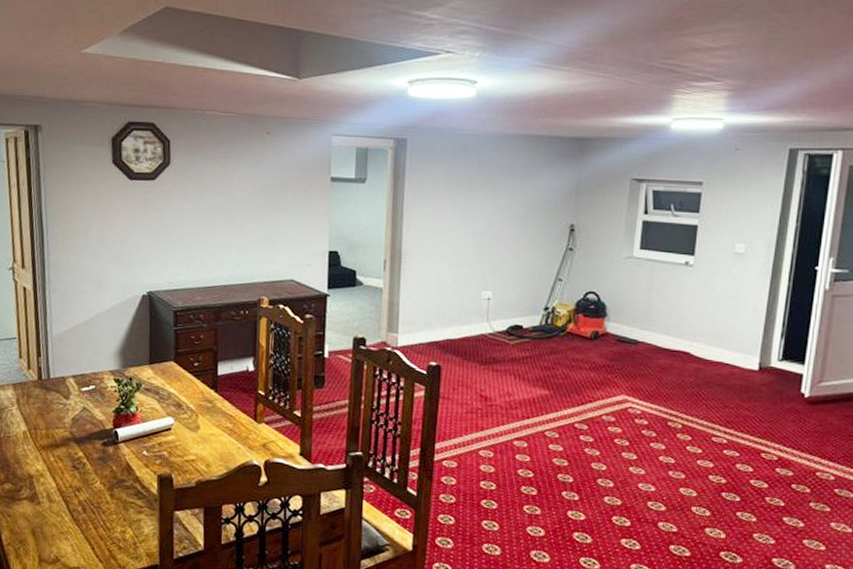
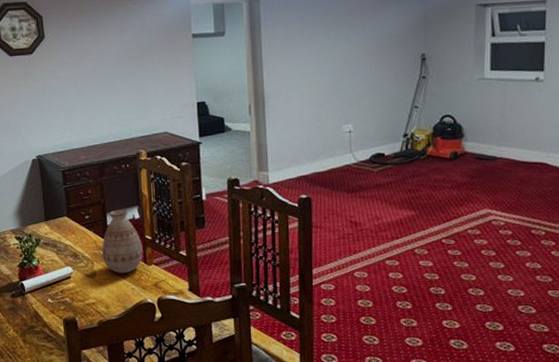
vase: none [209,359,254,431] -> present [102,209,143,274]

